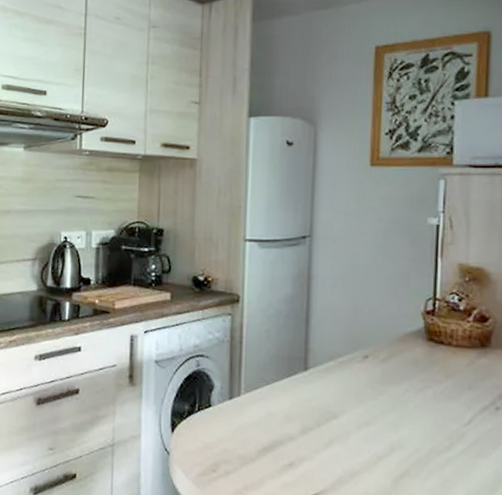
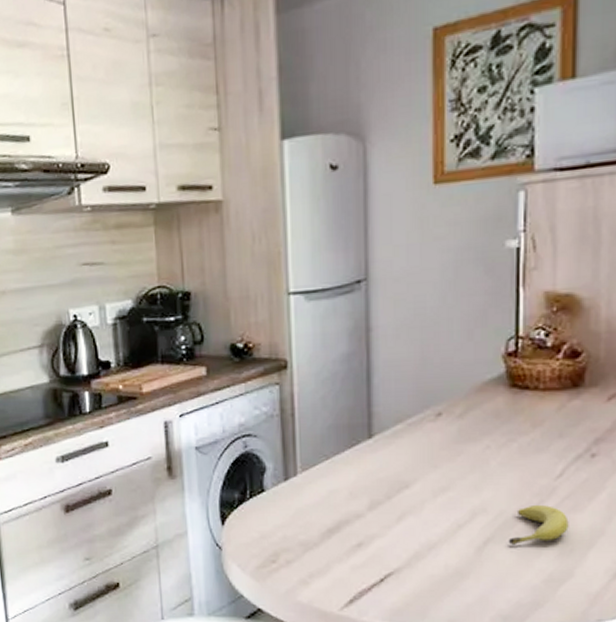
fruit: none [421,446,475,481] -> present [508,504,569,545]

